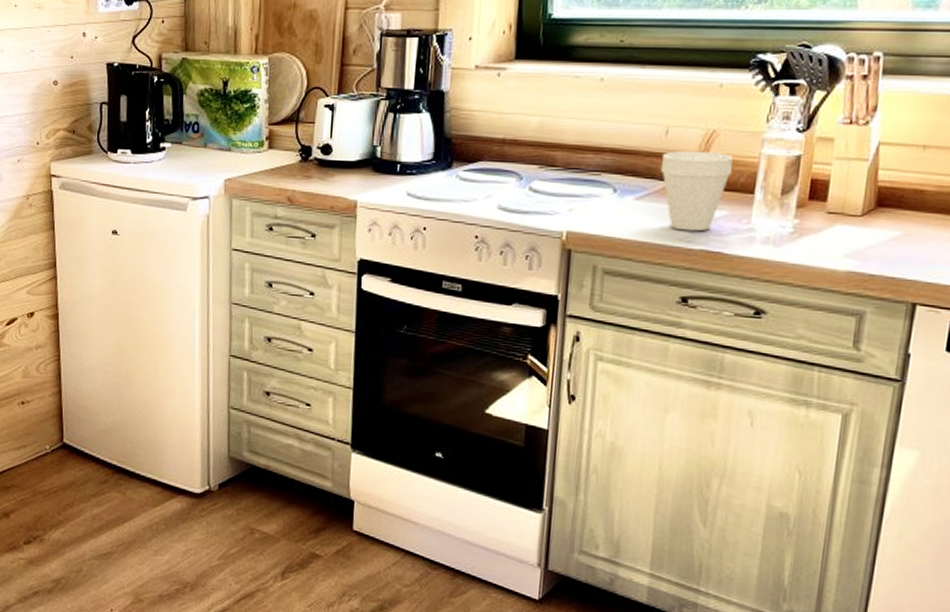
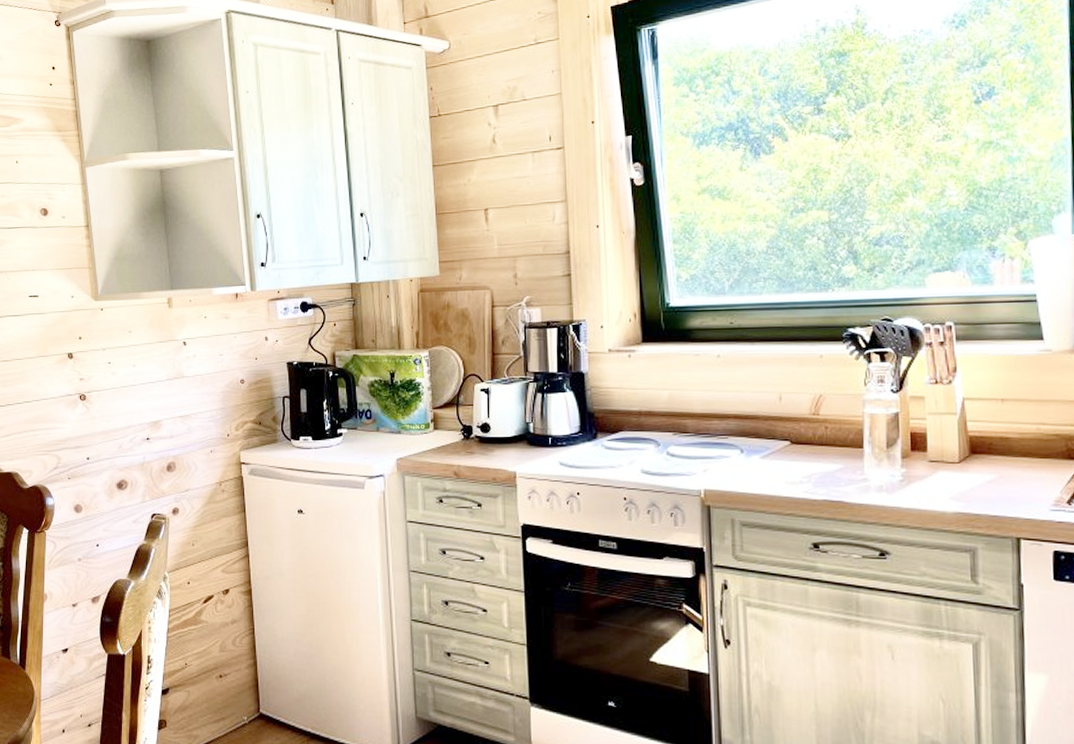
cup: present [660,150,733,232] -> none [778,413,842,484]

